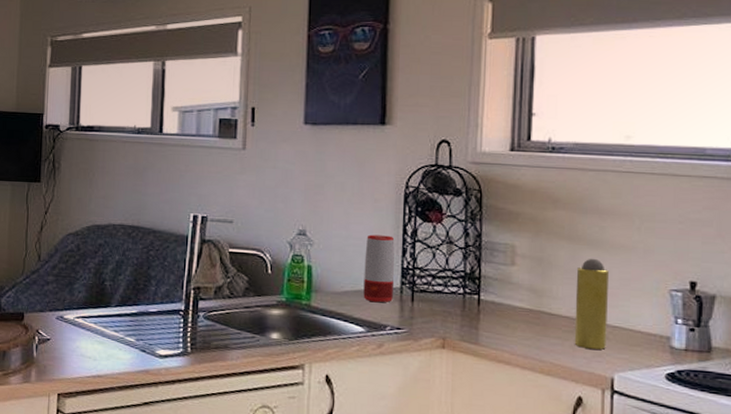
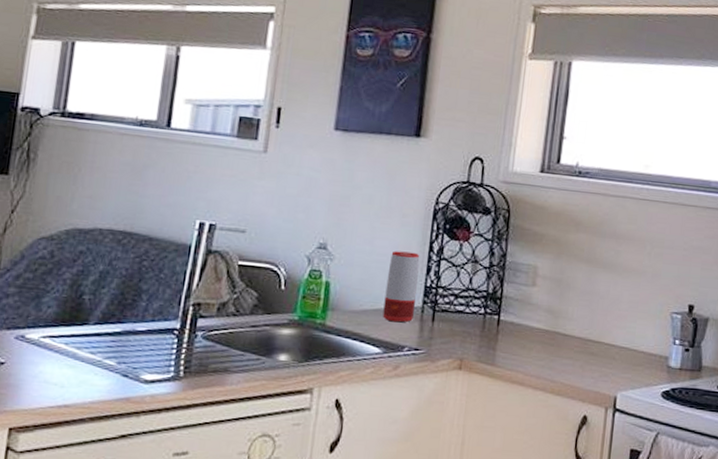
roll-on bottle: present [574,258,610,350] -> none [584,280,621,370]

